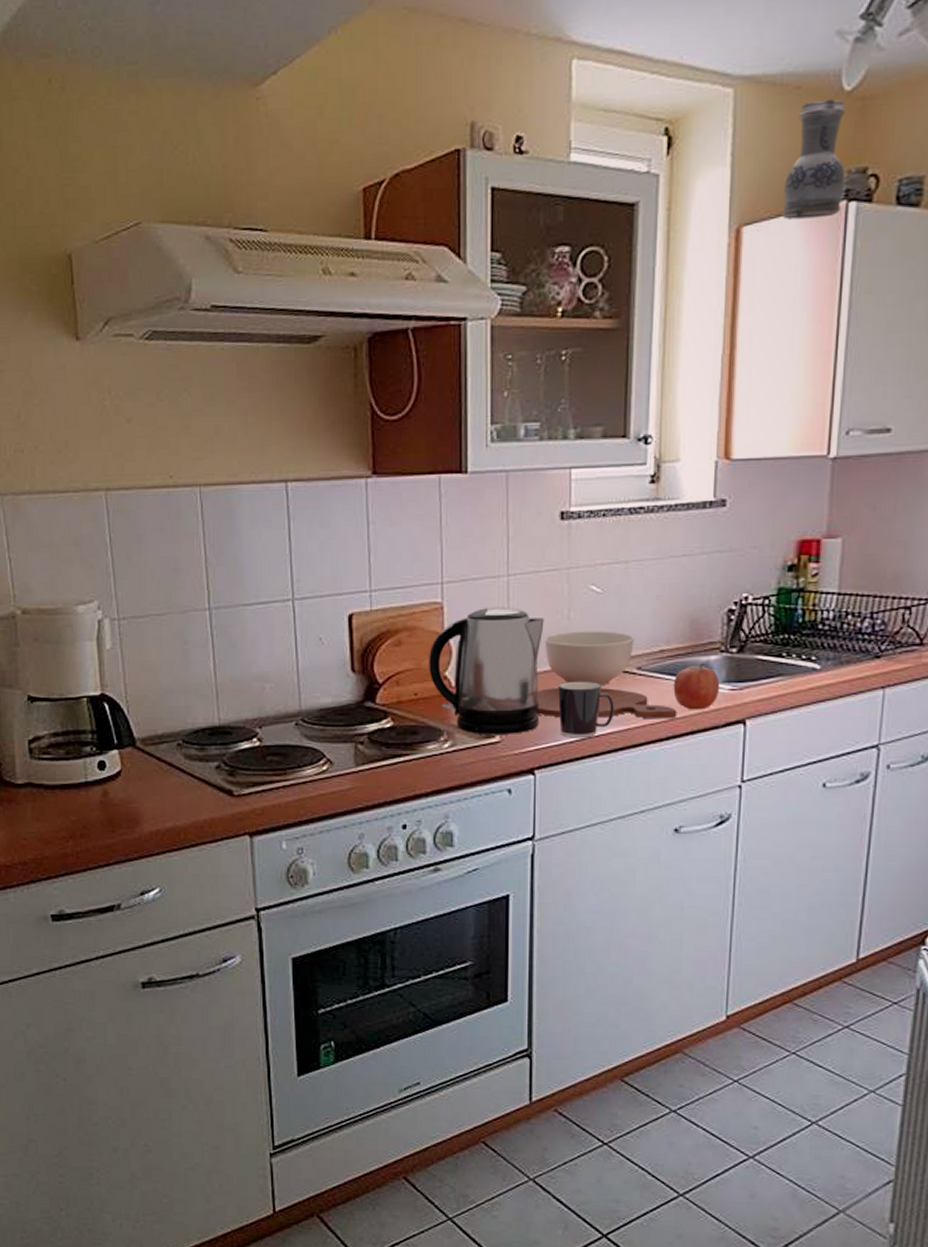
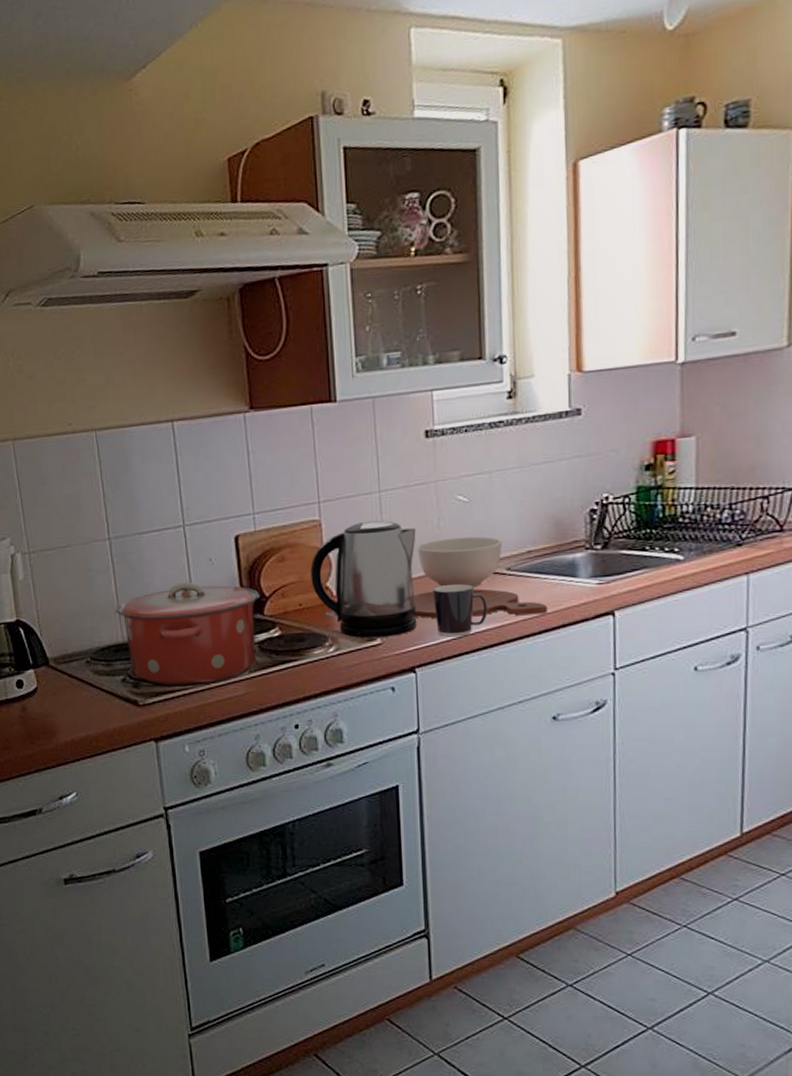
casserole: none [213,662,373,778] -> present [115,581,261,687]
fruit: present [673,662,720,710] -> none [542,559,588,605]
ceramic jug: present [782,99,845,220] -> none [615,38,674,151]

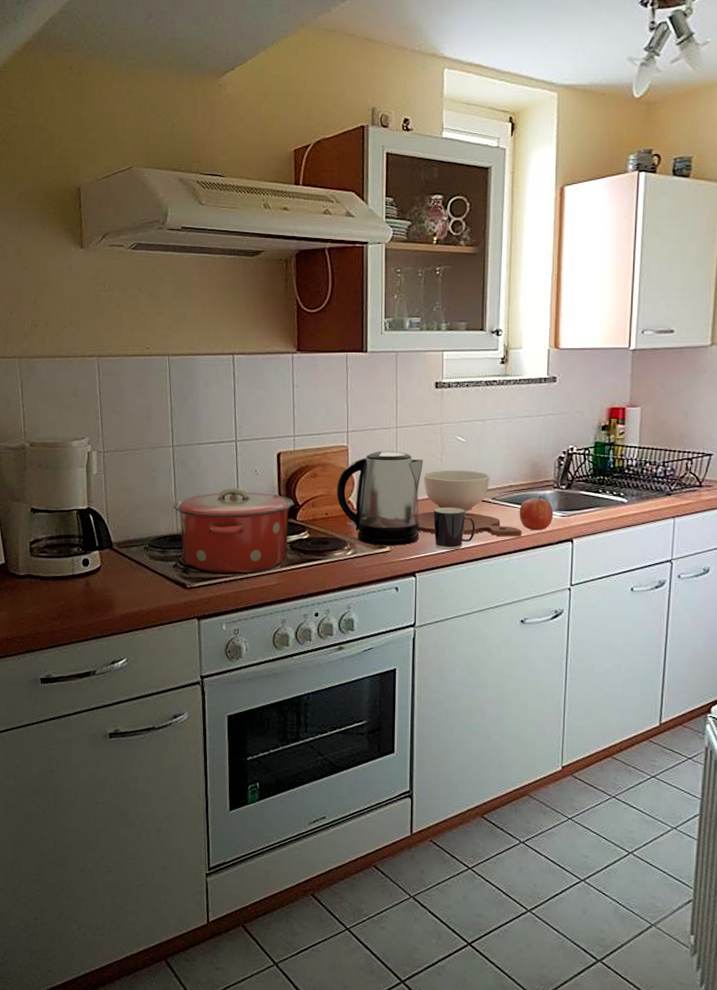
fruit: none [542,559,588,605] -> present [519,495,554,531]

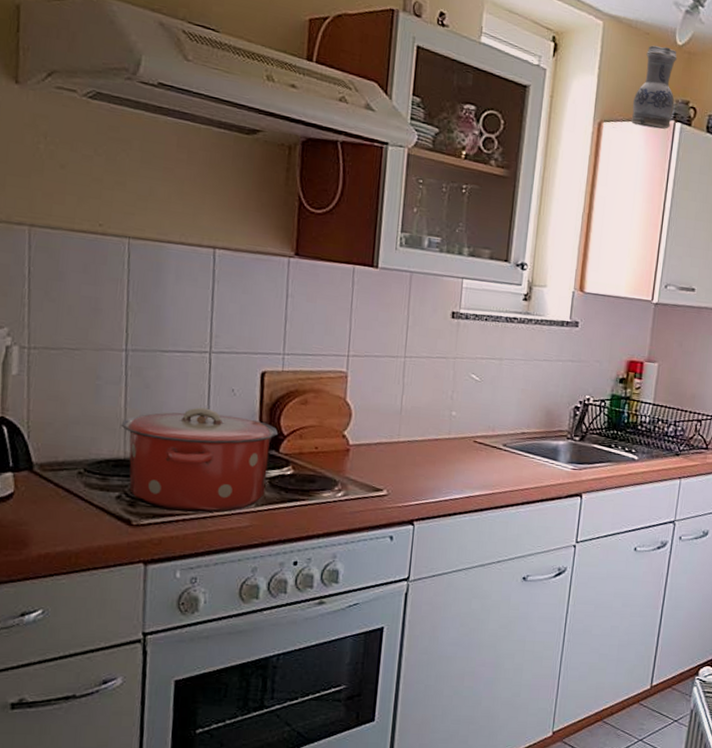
kettle: present [337,450,423,546] -> none [330,381,432,490]
cutting board: present [417,512,522,536] -> none [420,454,532,488]
bowl: present [423,470,490,511] -> none [430,409,503,457]
mug: present [433,507,475,550] -> none [437,450,483,498]
fruit: present [519,495,554,531] -> none [529,445,565,483]
ceramic jug: none [593,102,637,183] -> present [630,45,677,130]

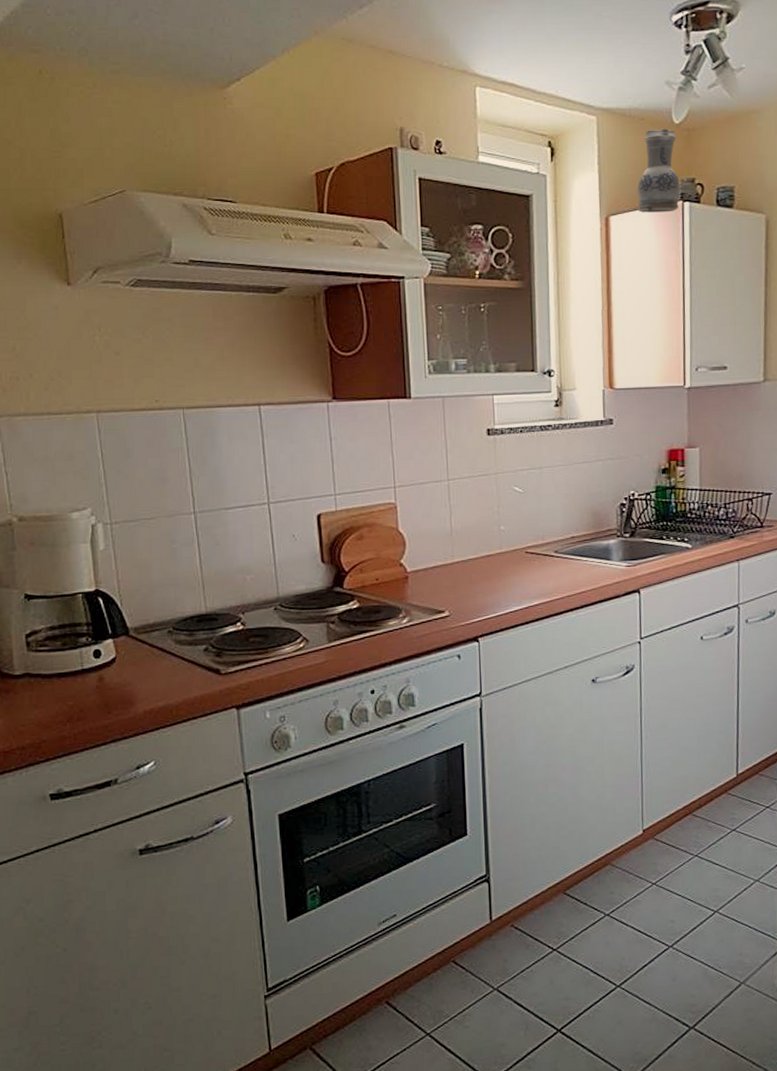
casserole: present [121,407,279,513] -> none [199,556,341,656]

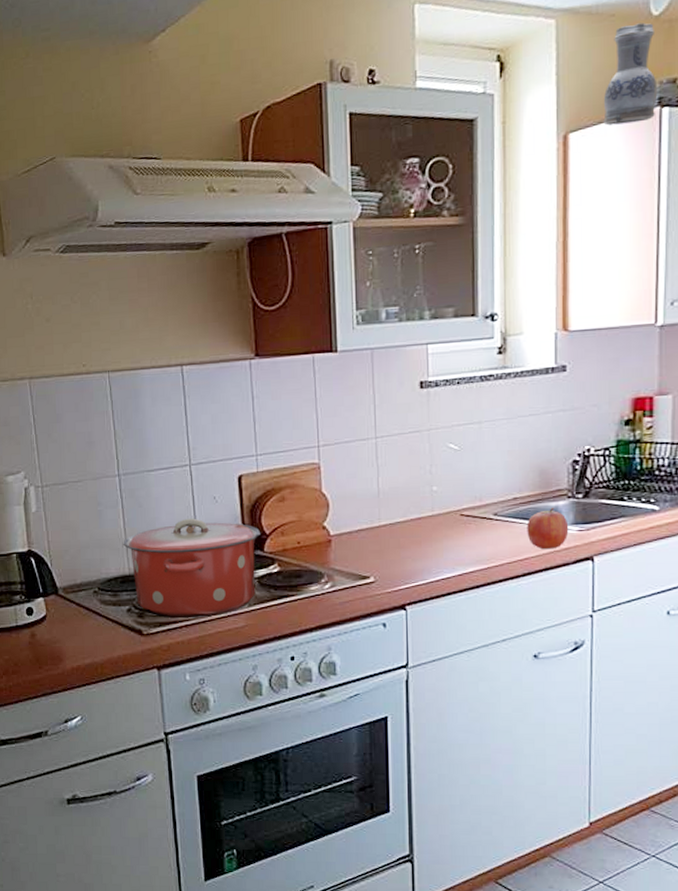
casserole: none [199,556,341,656] -> present [123,518,261,618]
fruit: none [583,545,619,584] -> present [527,507,569,550]

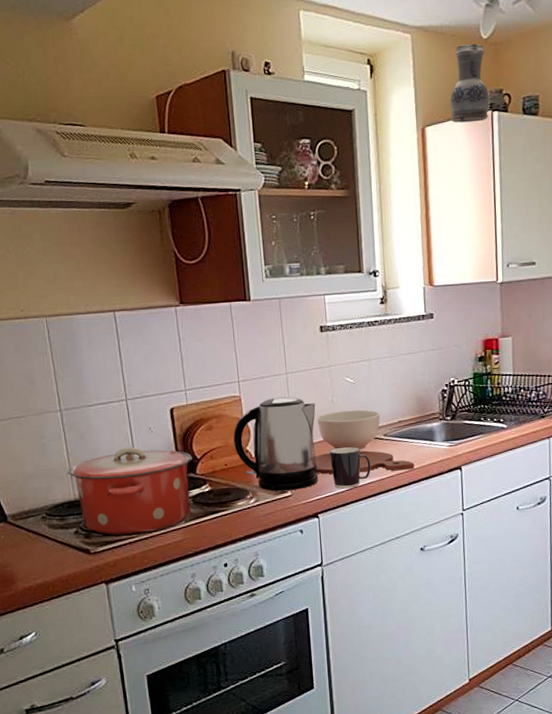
kettle: none [309,464,409,576] -> present [233,396,319,491]
cutting board: none [405,532,531,559] -> present [315,450,415,474]
bowl: none [410,482,490,531] -> present [316,409,380,450]
mug: none [424,526,475,578] -> present [330,446,371,489]
fruit: present [527,507,569,550] -> none [410,427,442,462]

